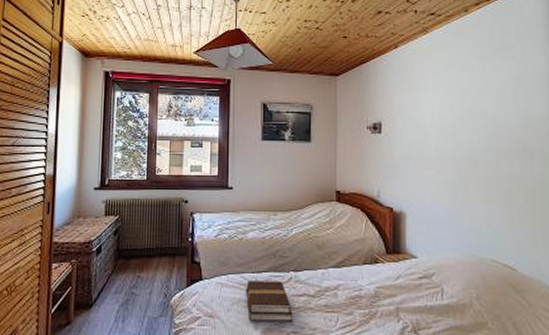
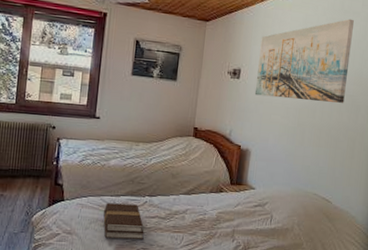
wall art: none [400,54,512,151] -> present [254,18,354,103]

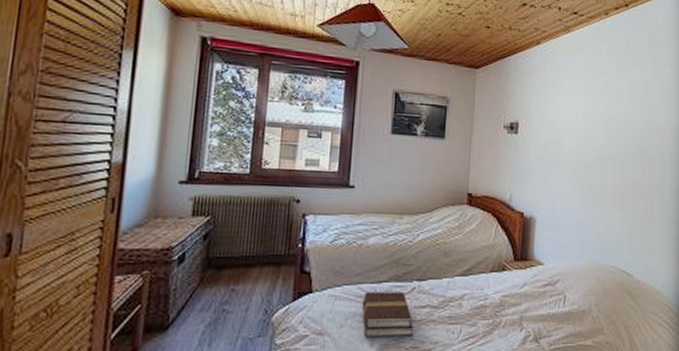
wall art: present [254,18,354,103] -> none [536,61,641,158]

